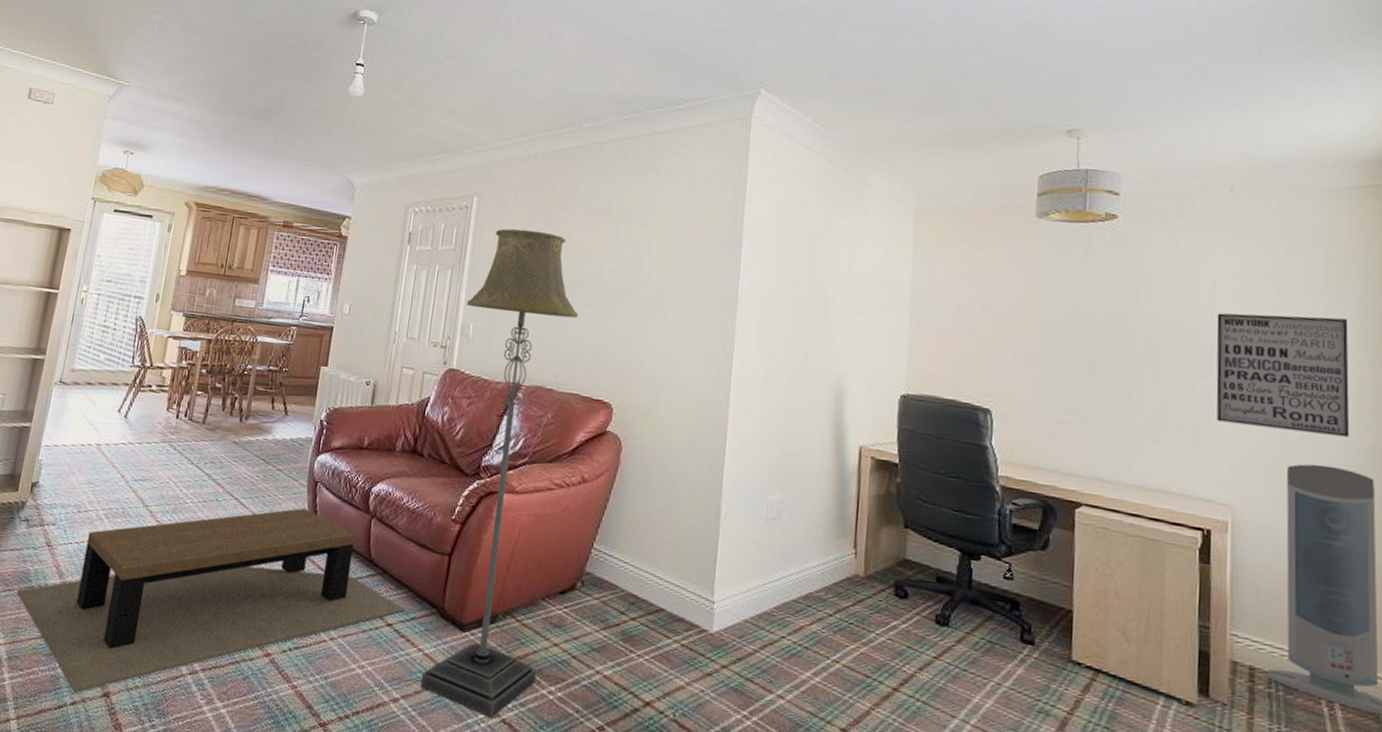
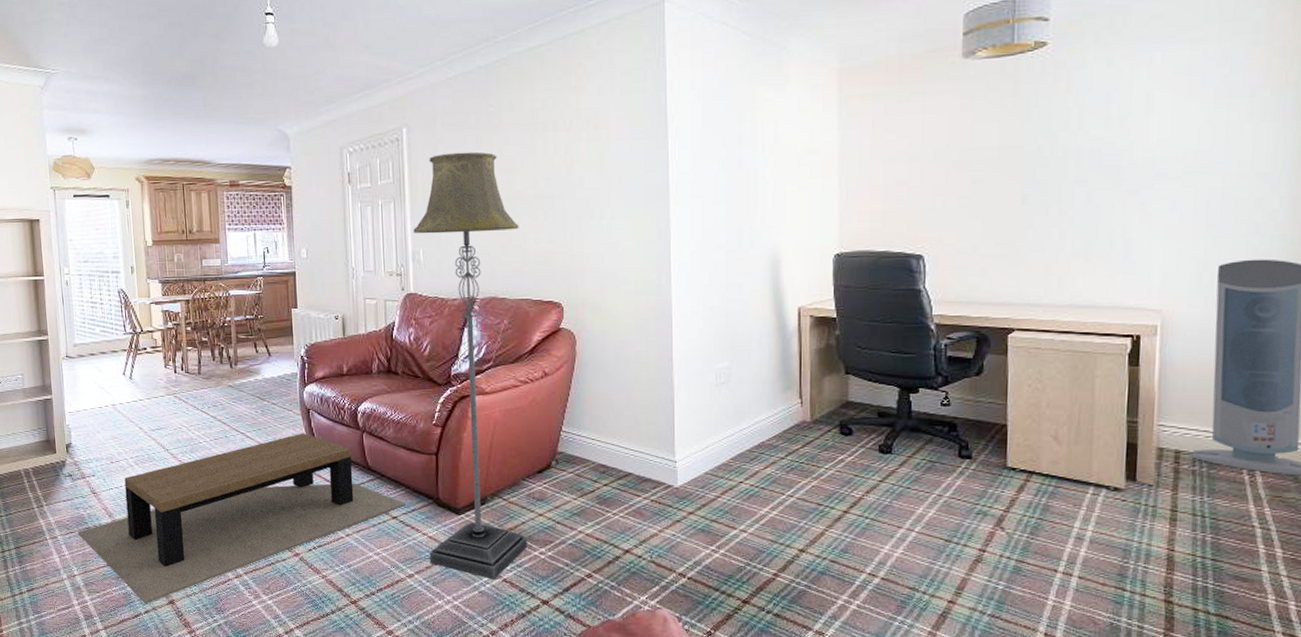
wall art: present [1216,313,1350,438] -> none [1148,112,1288,233]

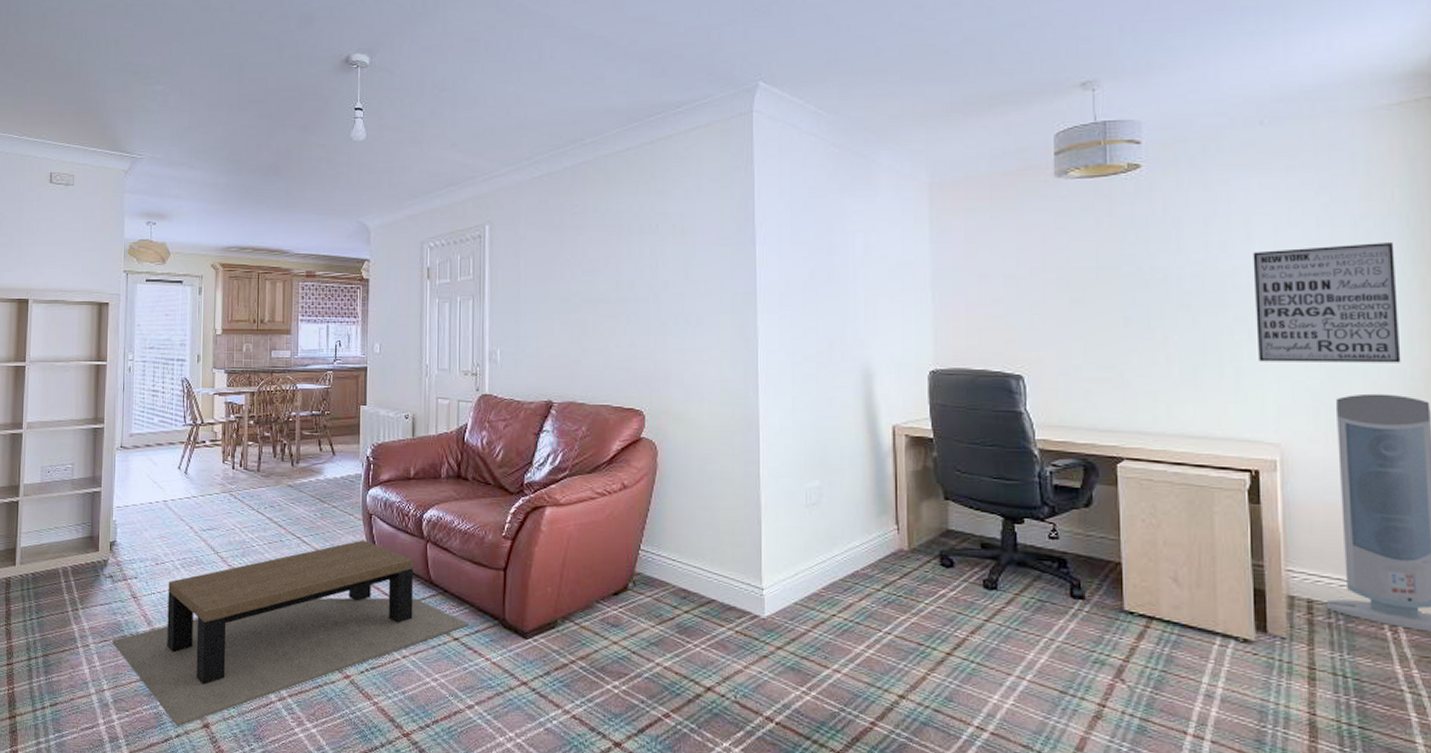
floor lamp: present [413,151,528,581] -> none [491,251,601,717]
wall art: none [1148,112,1288,233] -> present [1253,243,1401,363]

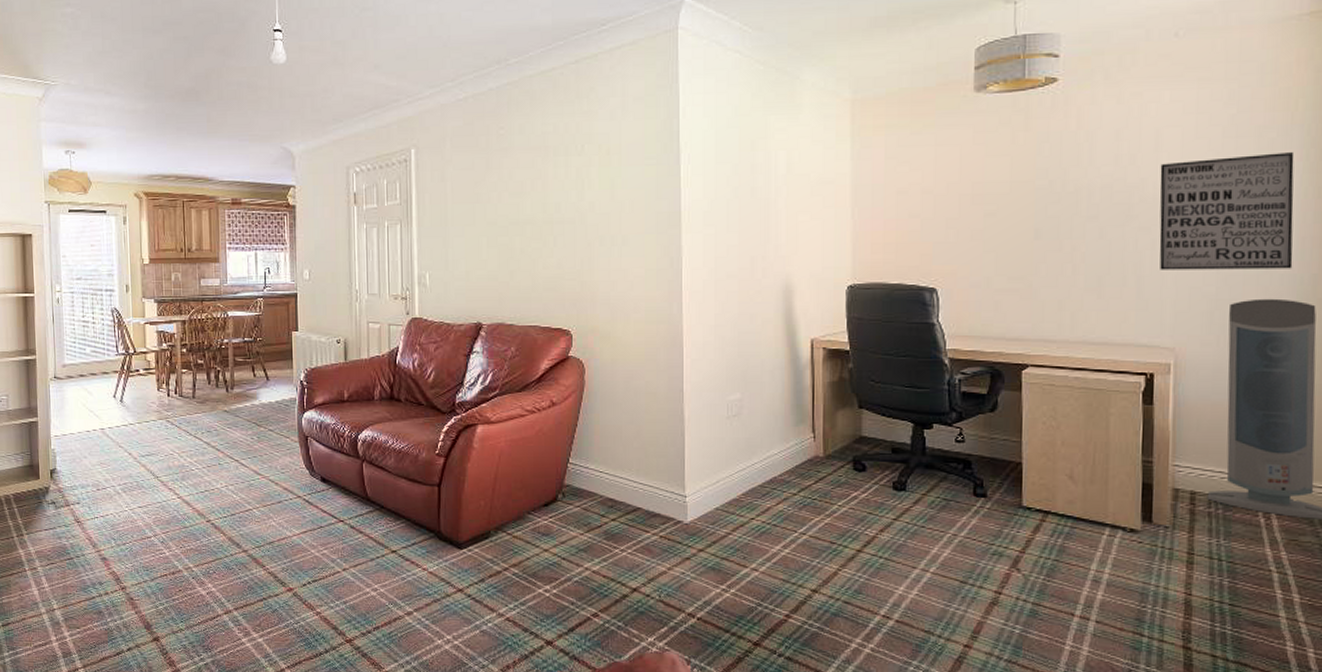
coffee table: present [112,540,469,727] -> none [59,461,405,641]

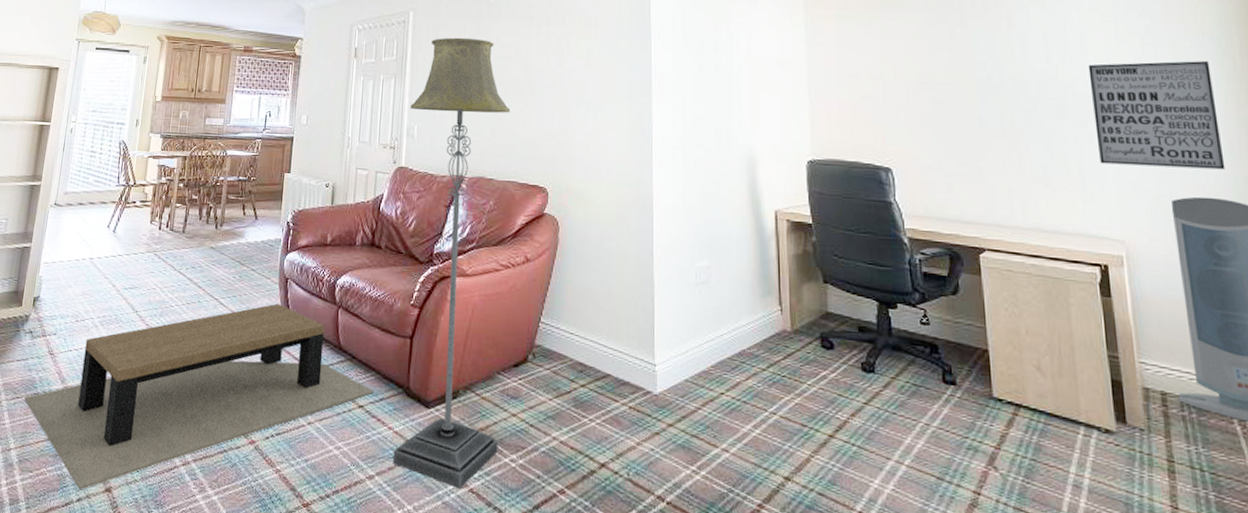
coffee table: none [59,461,405,641] -> present [24,303,374,491]
floor lamp: none [420,174,532,619] -> present [392,37,511,490]

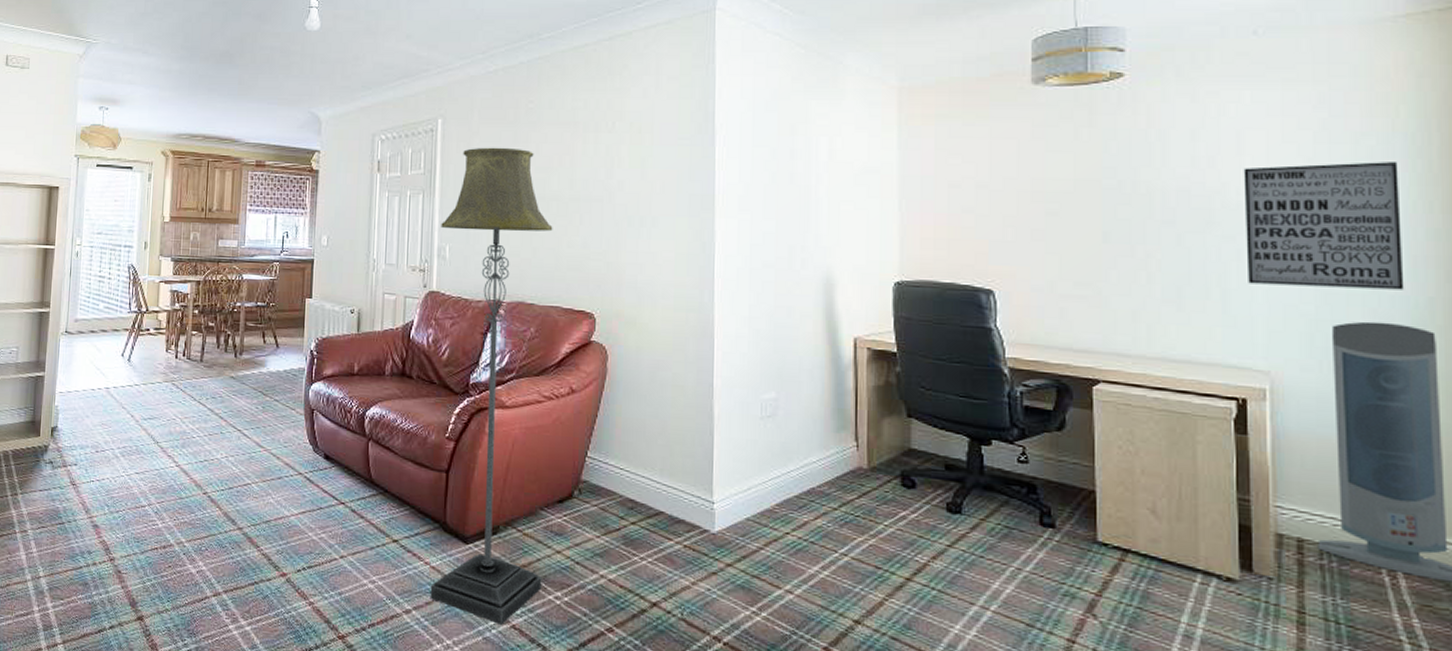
coffee table: present [24,303,374,491] -> none [50,435,408,618]

